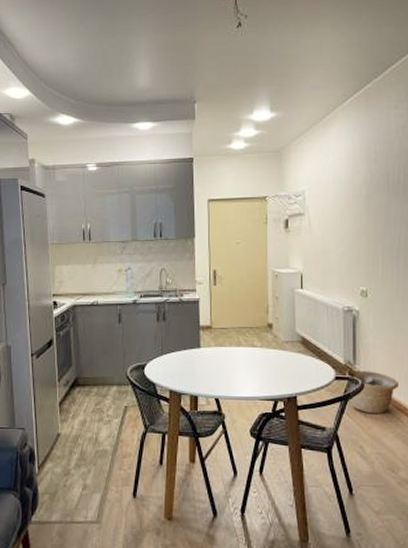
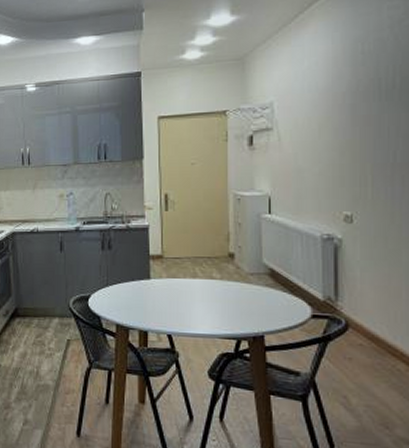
basket: present [346,369,398,414] -> none [325,306,394,360]

